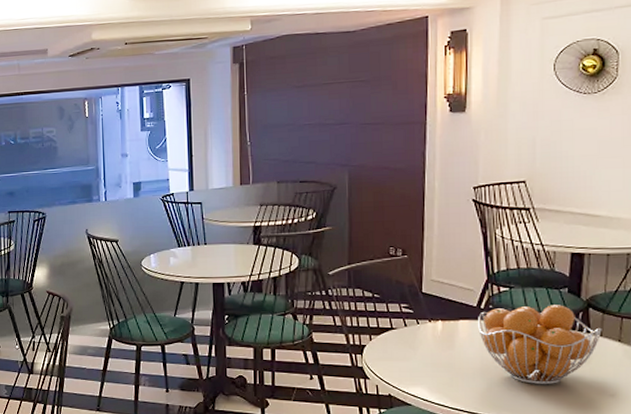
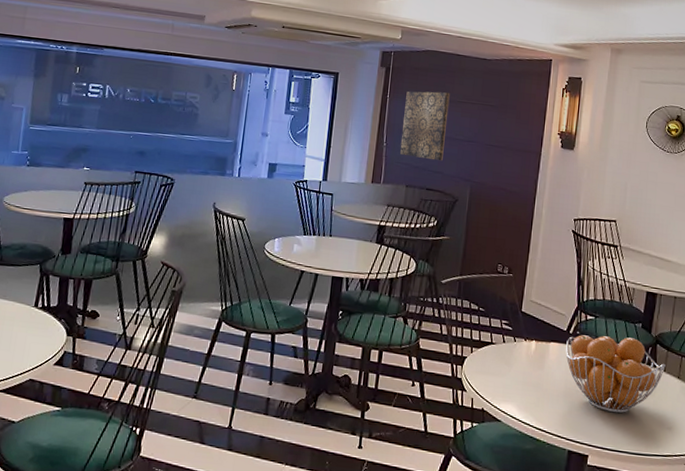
wall art: none [265,77,314,152] -> present [399,91,450,161]

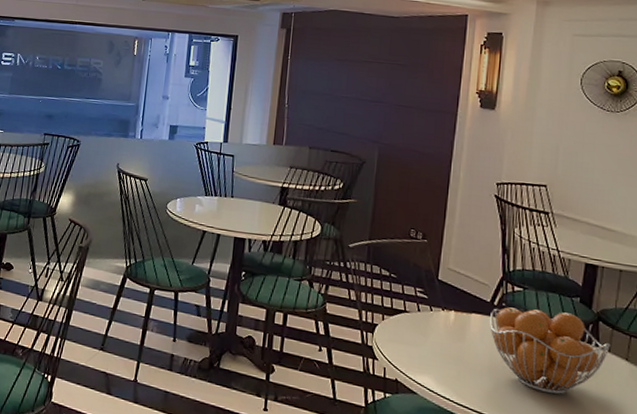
wall art: present [399,91,450,161] -> none [302,51,355,122]

